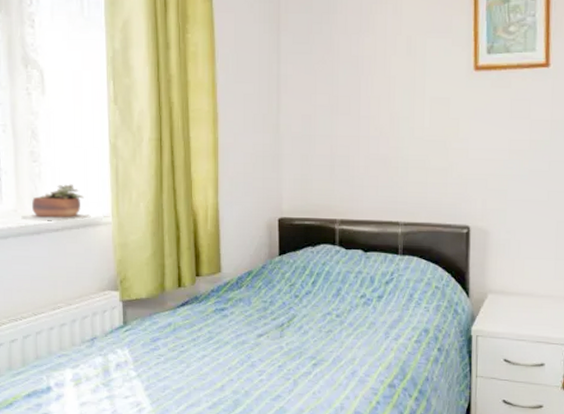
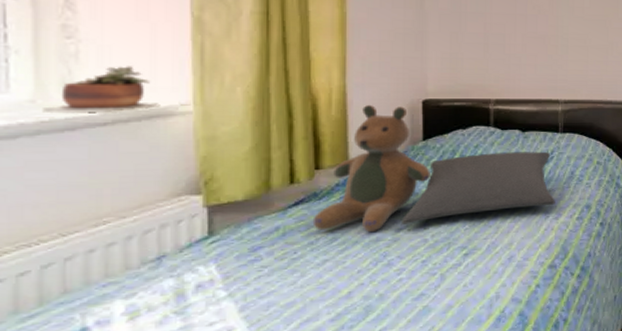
teddy bear: none [194,221,285,335] -> present [312,105,430,232]
pillow: none [262,271,395,331] -> present [402,151,555,224]

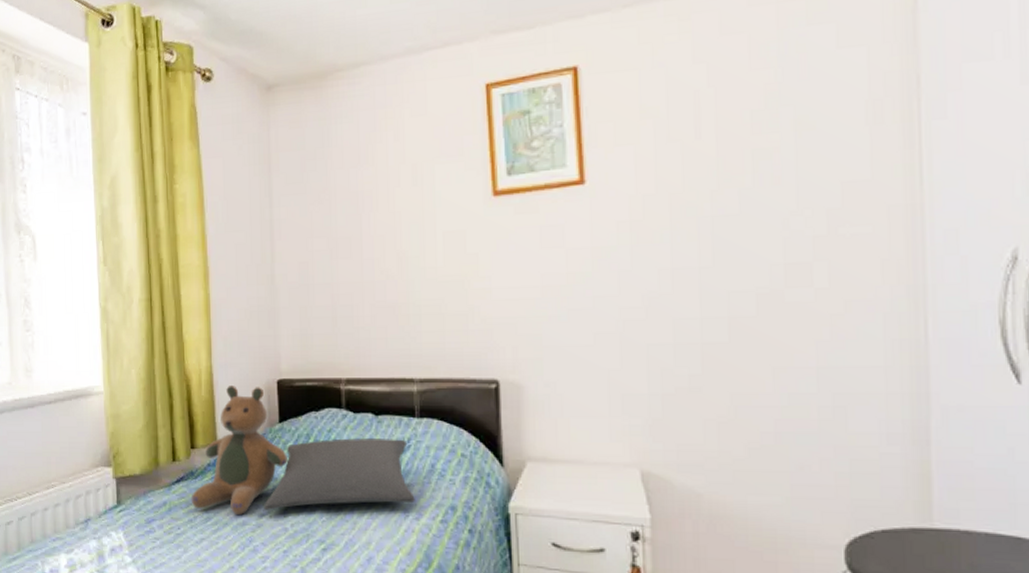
succulent plant: present [43,66,160,115] -> none [15,353,83,395]

